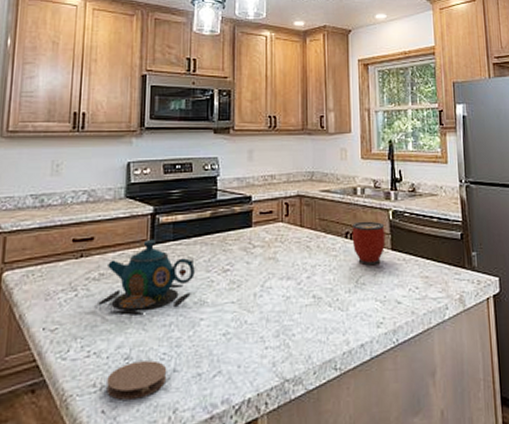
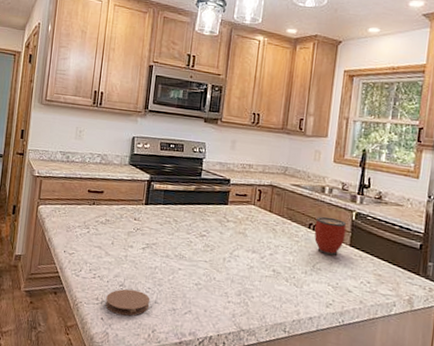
teapot: present [96,239,195,315] -> none [102,200,178,256]

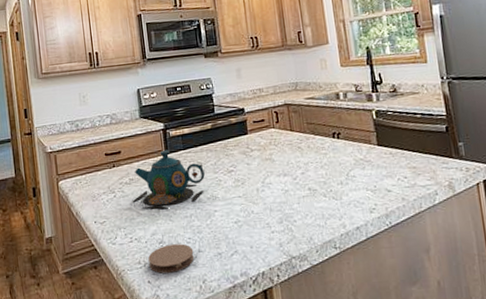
teapot: none [102,200,178,256] -> present [131,149,205,210]
mug: present [314,216,347,256] -> none [338,121,372,160]

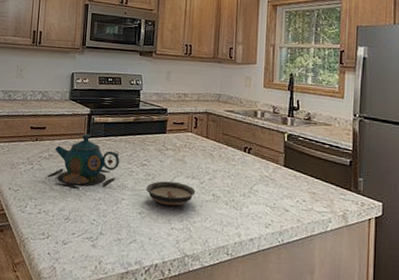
coaster: present [148,243,195,273] -> none [52,222,96,249]
saucer: none [237,183,290,210] -> present [146,181,196,206]

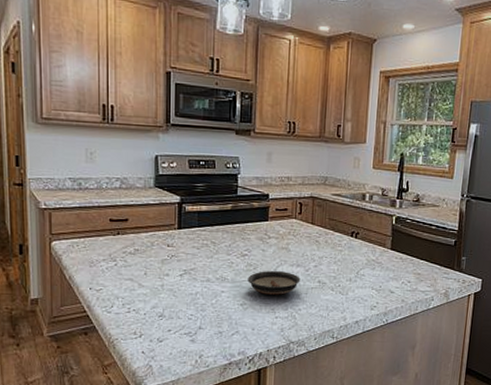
teapot: present [46,133,120,189] -> none [133,224,217,284]

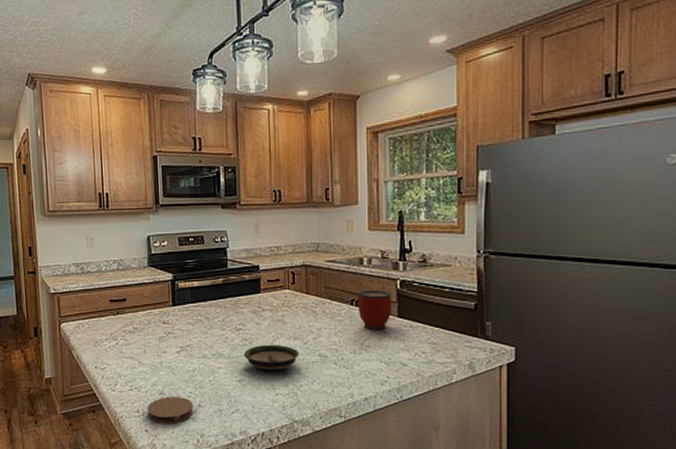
coaster: none [145,319,194,346] -> present [147,397,194,424]
mug: none [356,223,387,261] -> present [357,290,392,331]

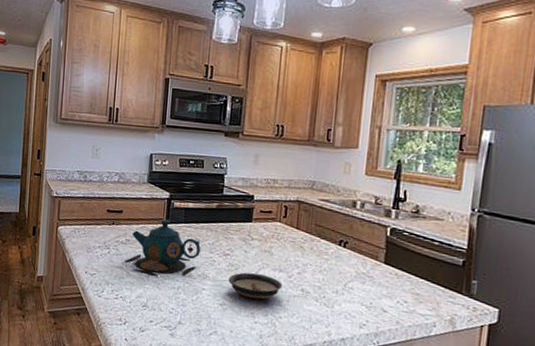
teapot: none [133,301,212,361] -> present [123,219,201,276]
coaster: present [147,397,194,424] -> none [129,309,174,337]
mug: present [357,290,392,331] -> none [345,232,381,274]

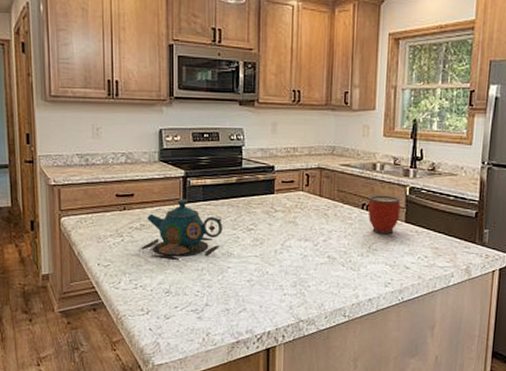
saucer: present [228,272,283,300] -> none [254,246,309,272]
mug: none [345,232,381,274] -> present [368,195,401,235]

